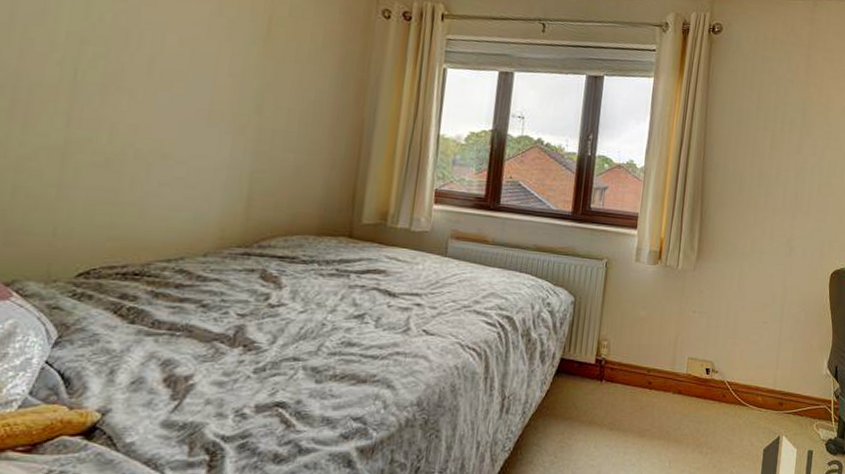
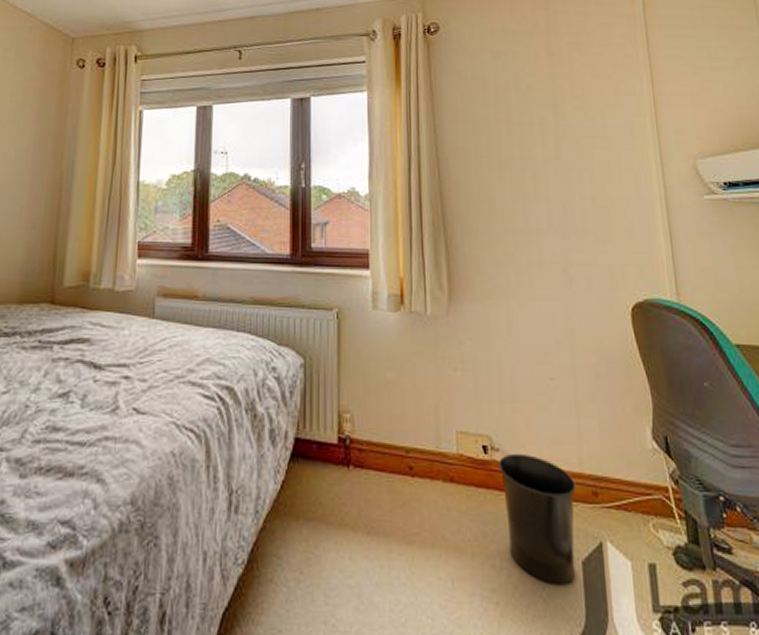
waste bin: none [714,374,769,465] -> present [499,453,576,586]

